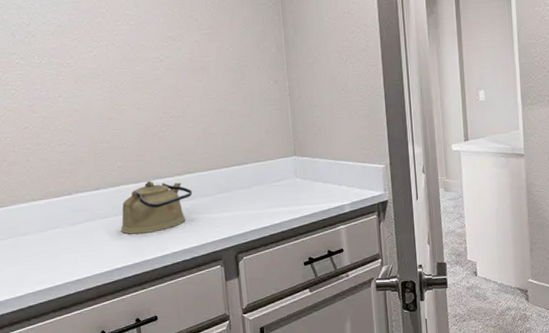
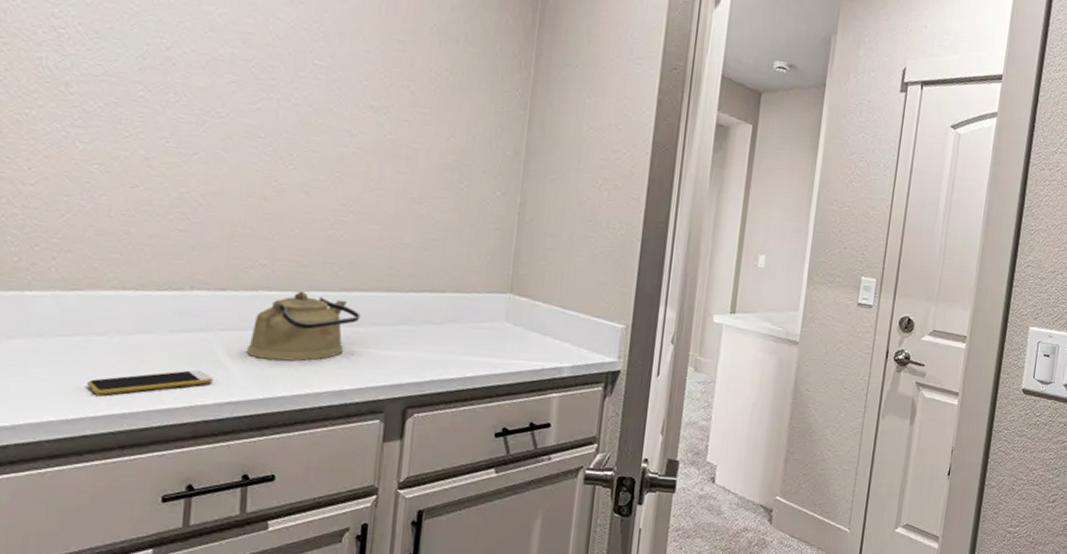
smartphone: none [24,249,103,277] -> present [87,370,212,395]

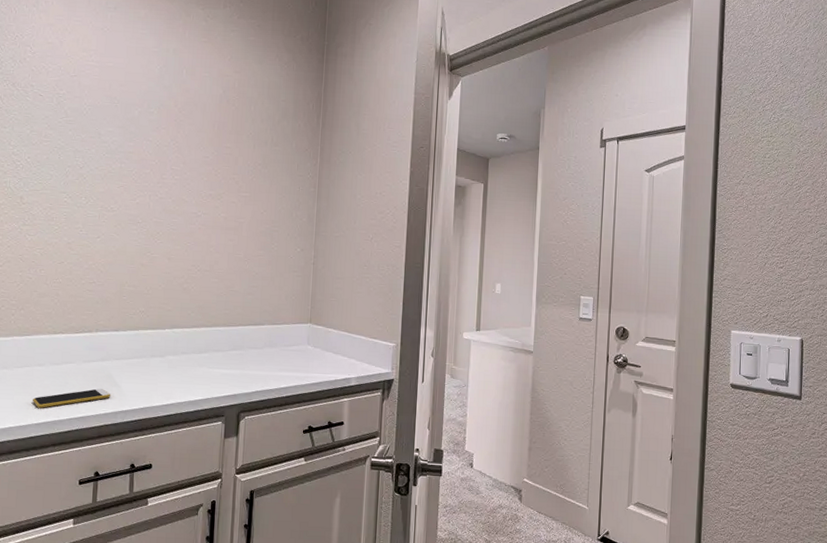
kettle: present [246,290,361,361] -> none [132,328,207,380]

